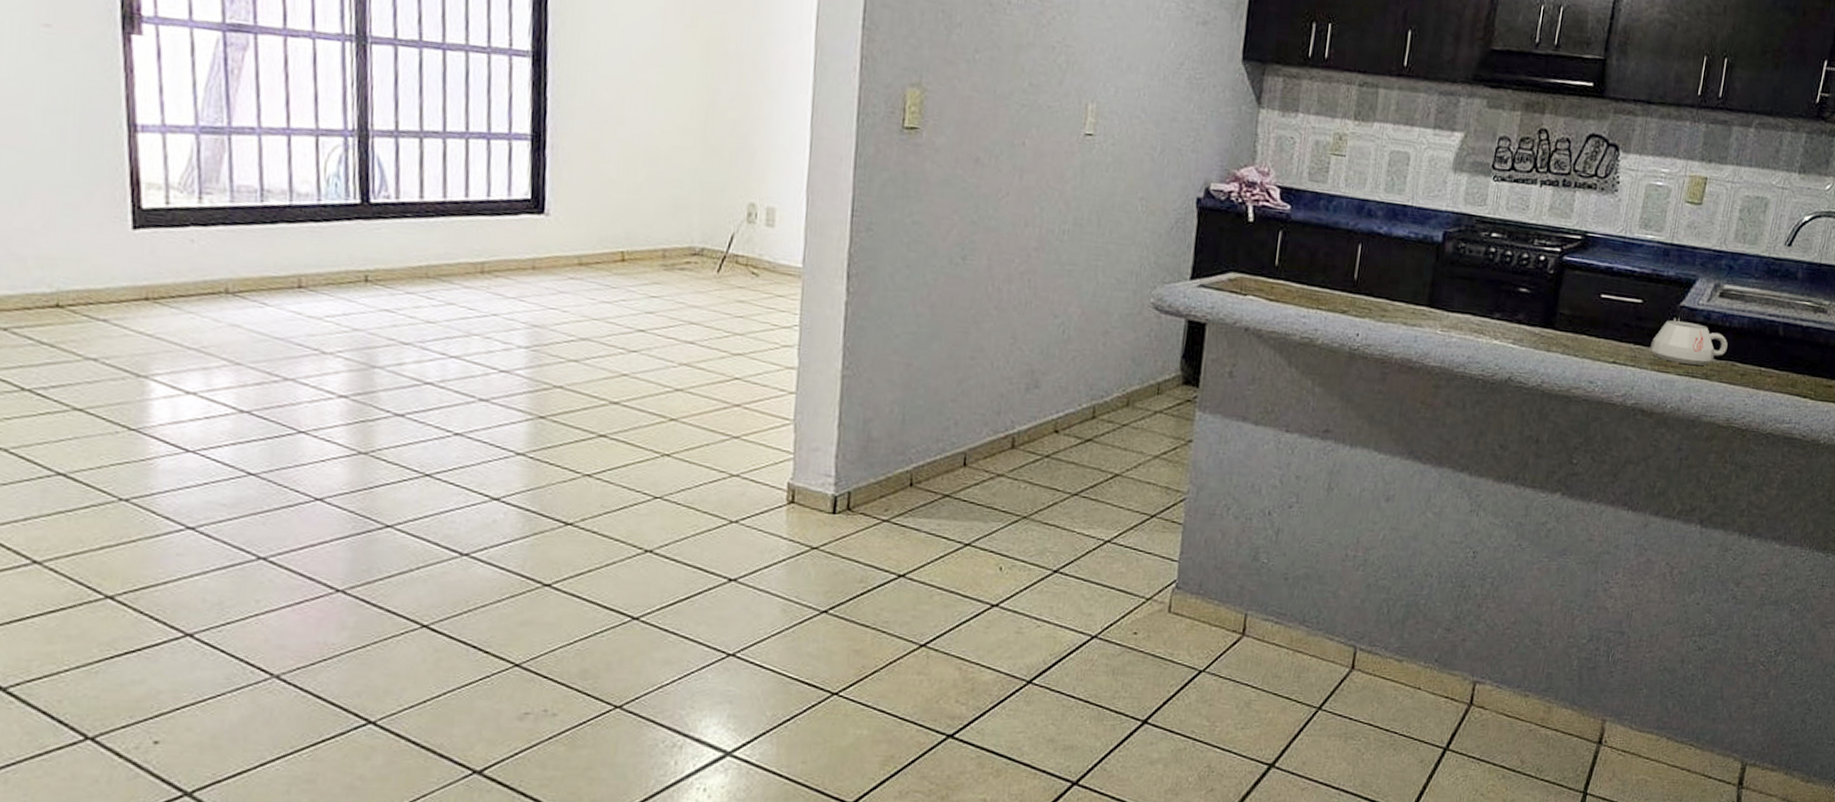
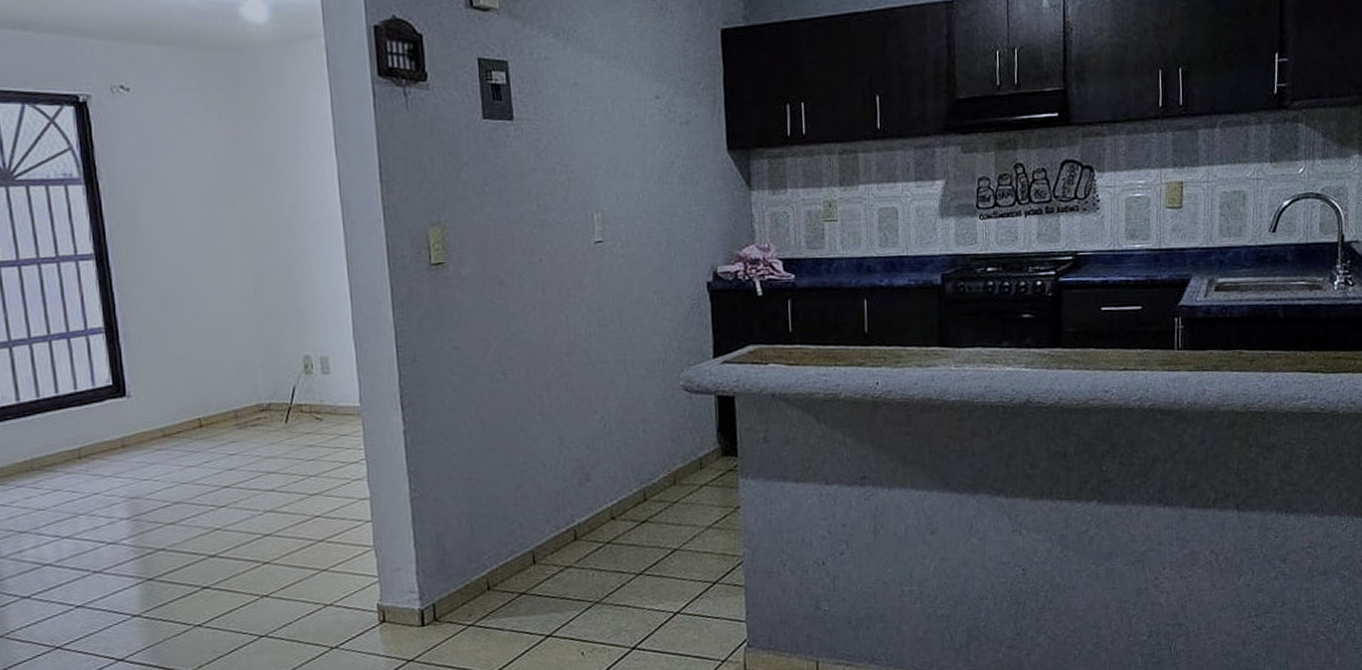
cup: present [1649,320,1728,366] -> none [1157,319,1232,360]

